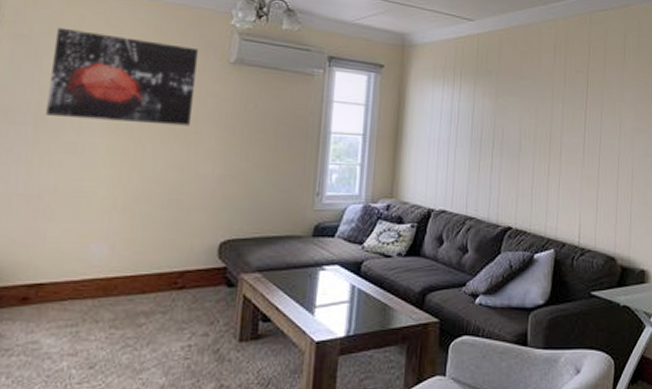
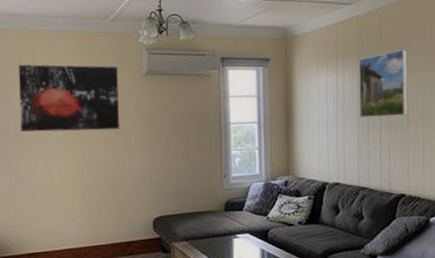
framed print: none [472,74,524,143] -> present [358,49,408,117]

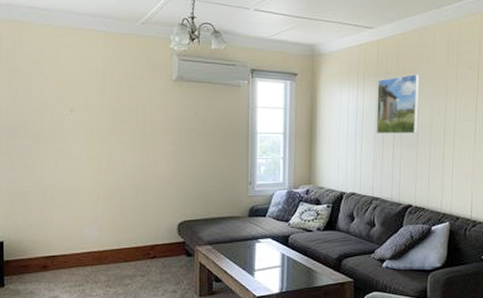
wall art: present [18,64,119,132] -> none [39,60,148,134]

